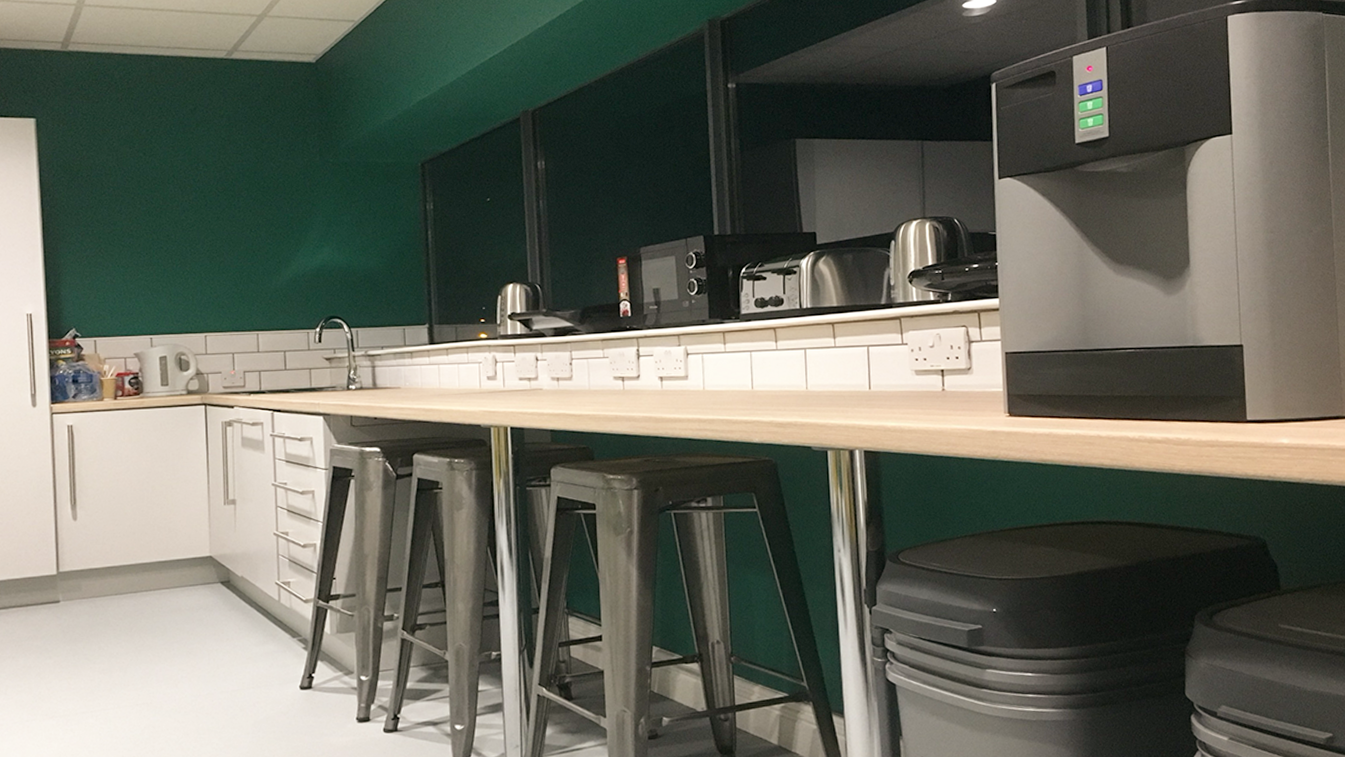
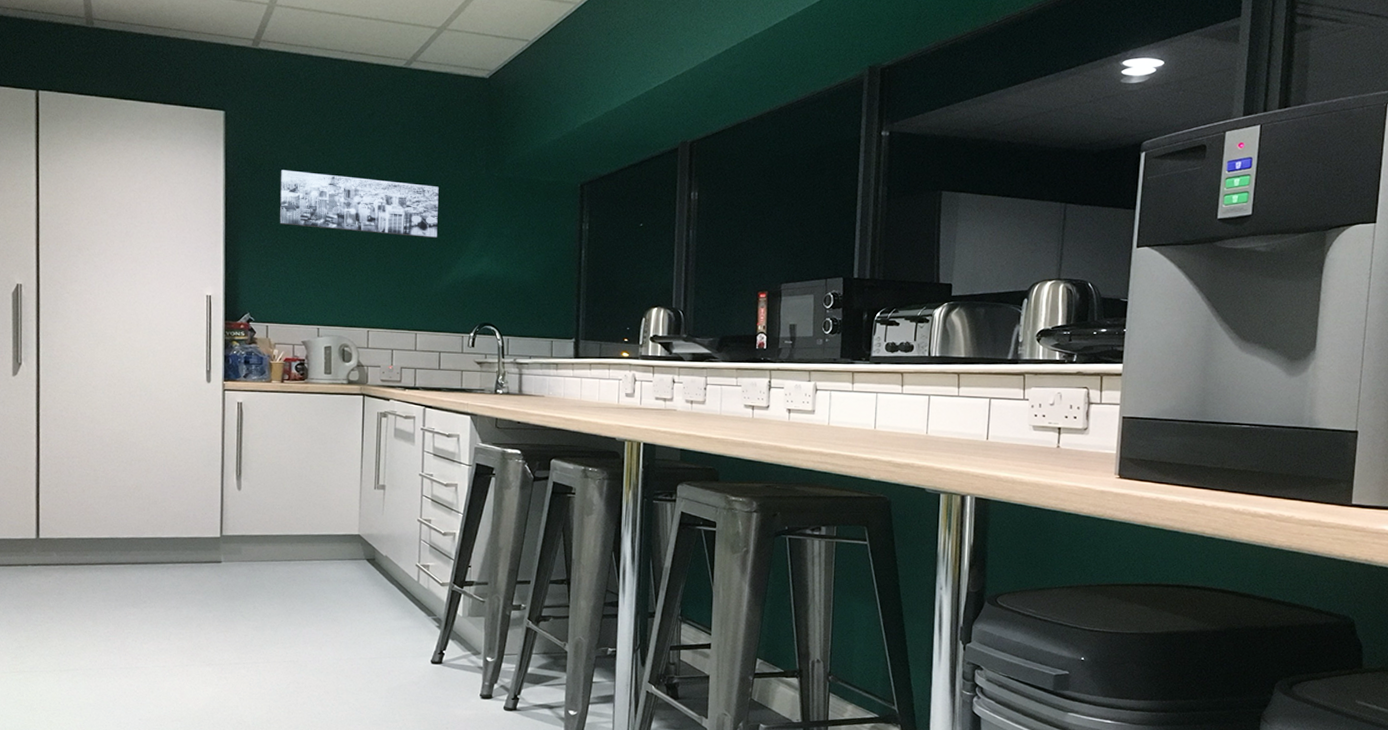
wall art: none [99,174,273,232] -> present [280,170,439,238]

